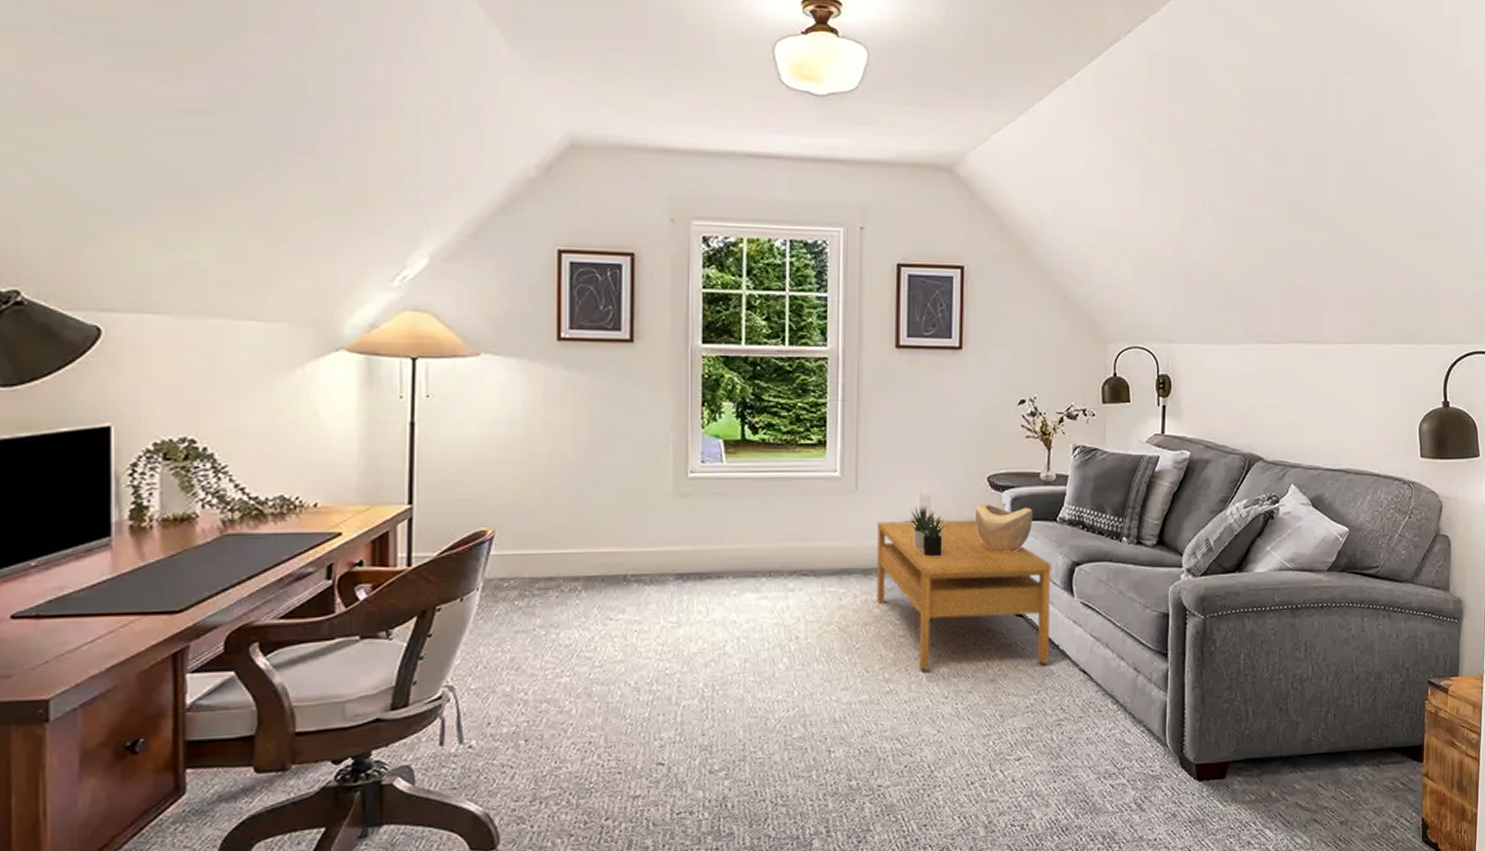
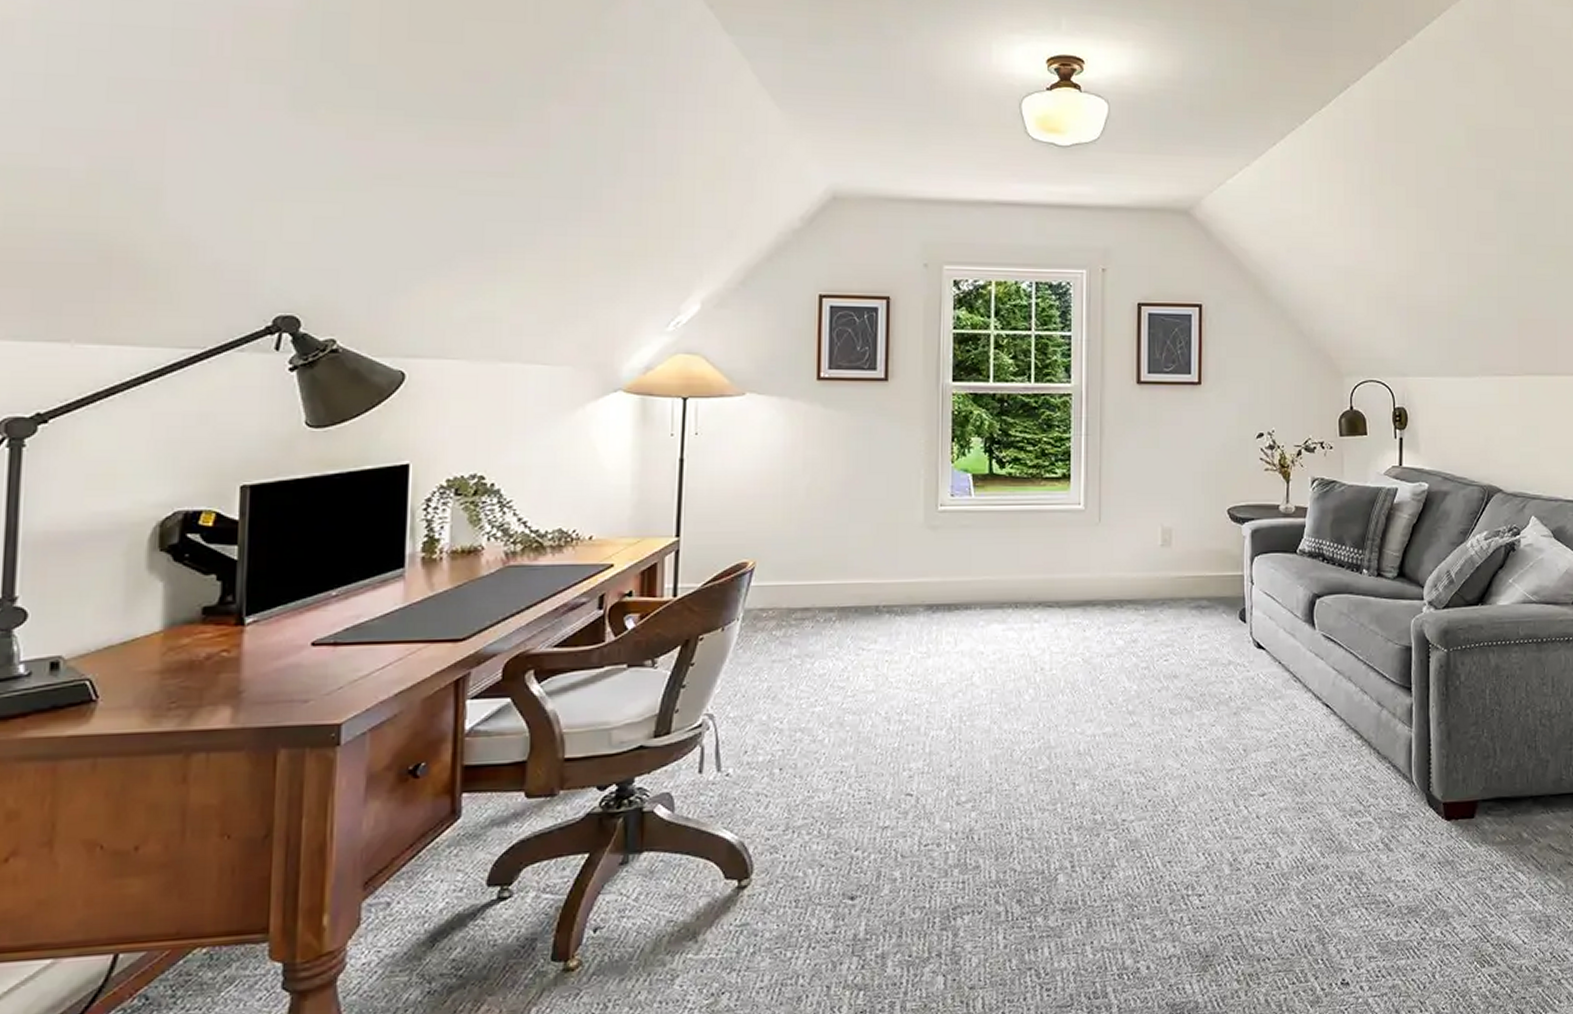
coffee table: present [876,520,1052,670] -> none [1119,552,1292,702]
succulent plant: present [904,506,947,557] -> none [1146,538,1189,589]
decorative bowl: present [976,504,1033,552] -> none [1217,536,1273,584]

